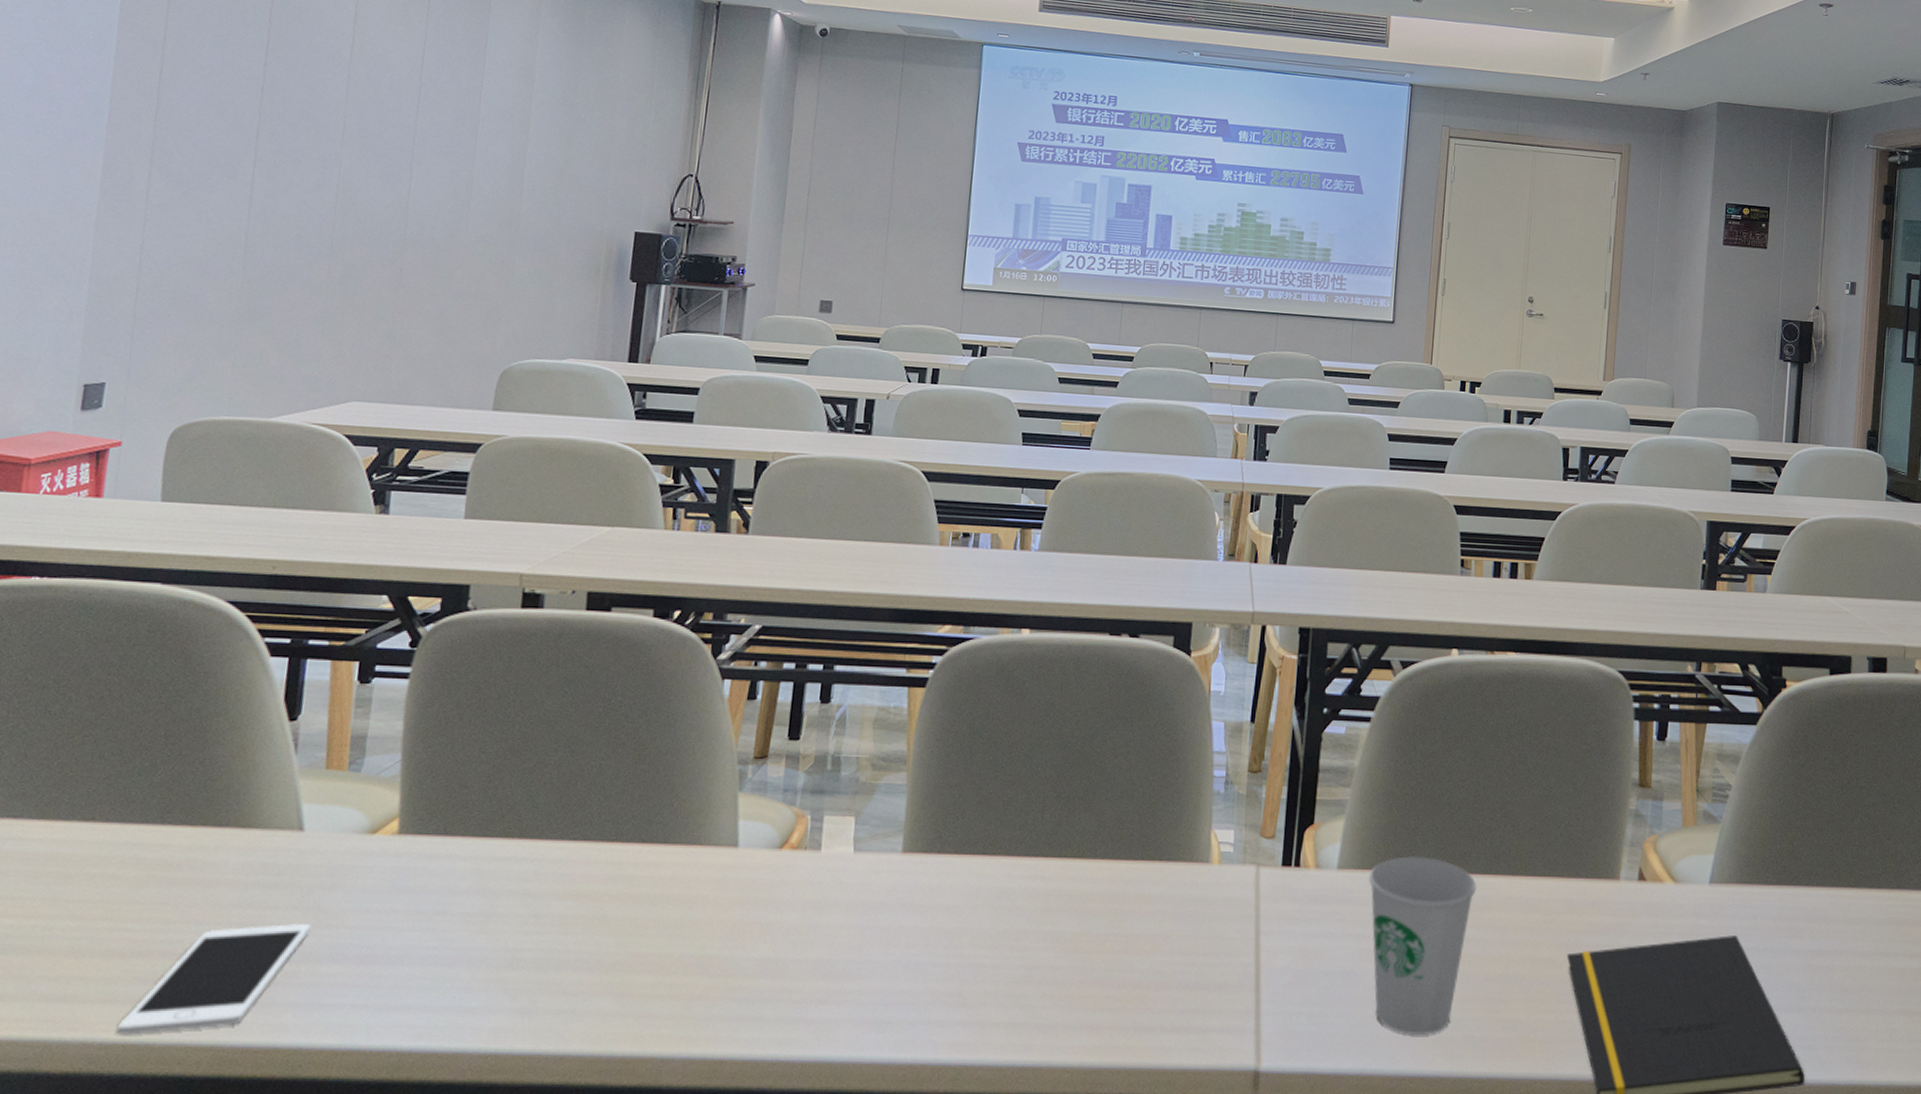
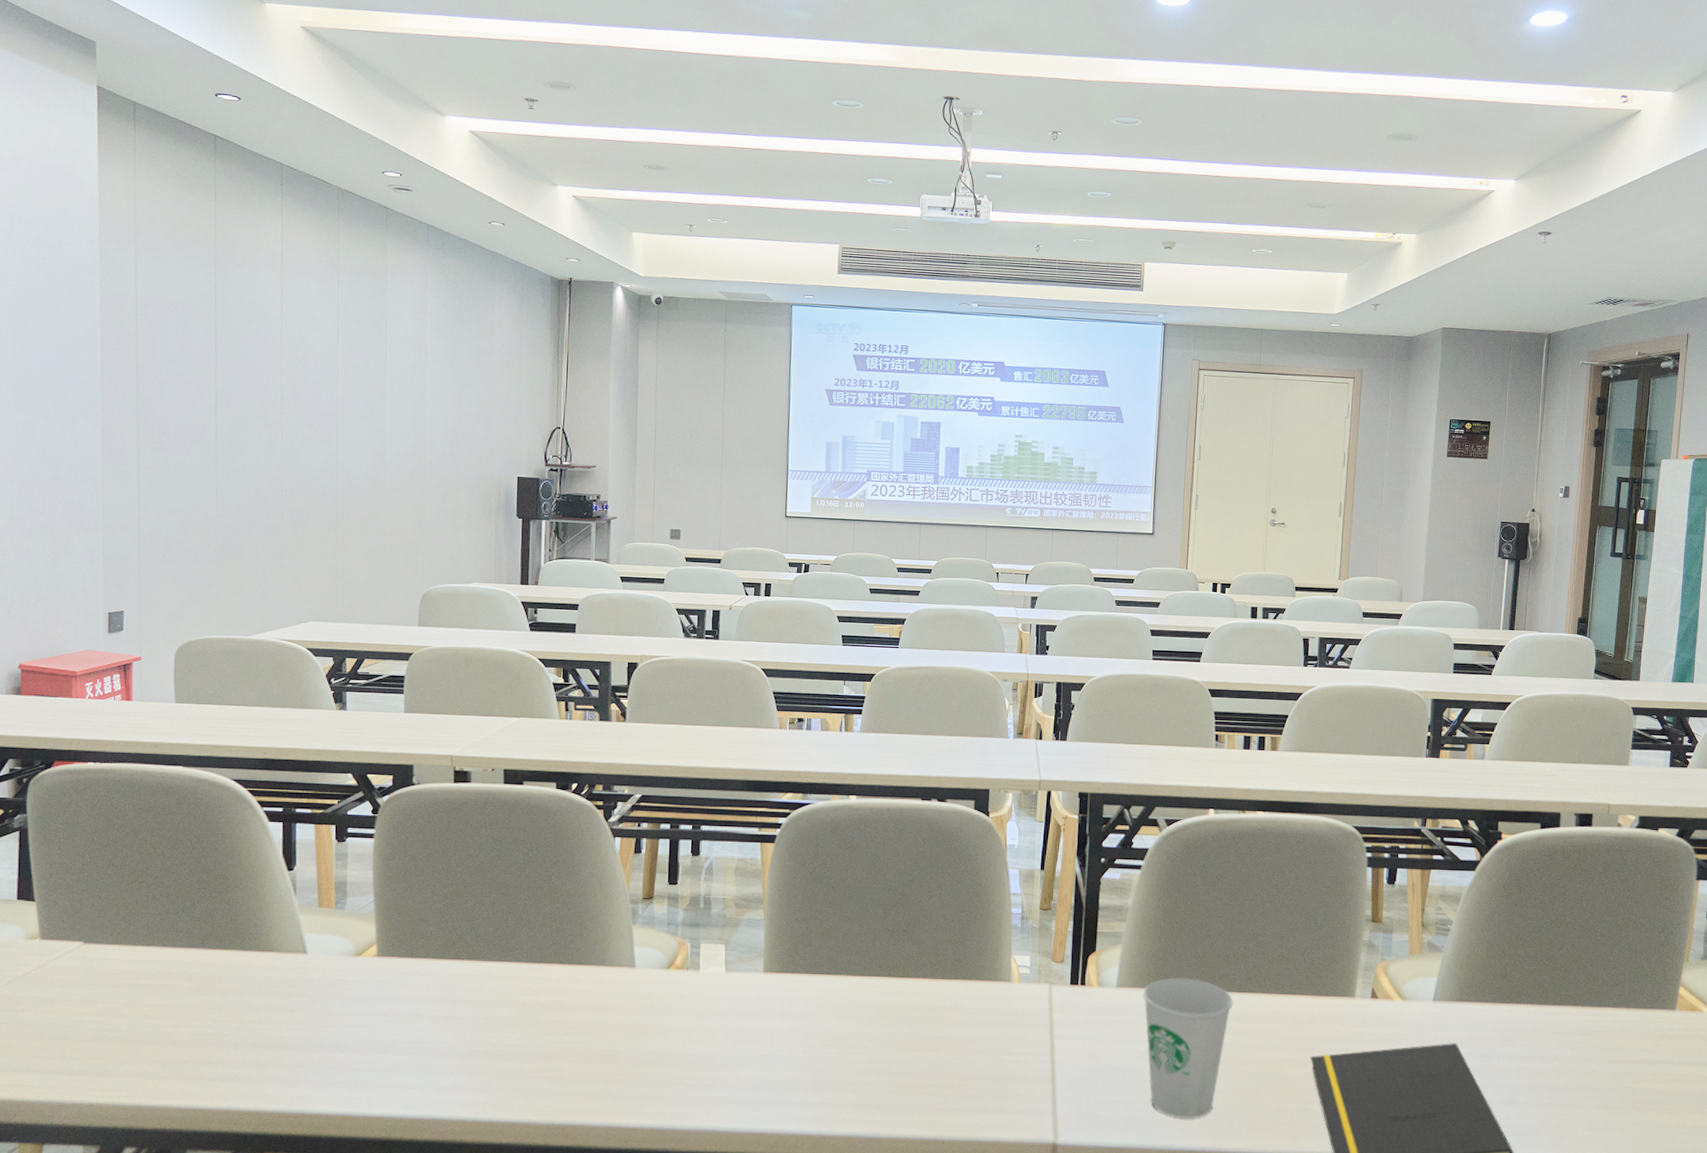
cell phone: present [116,924,311,1035] -> none [188,1023,320,1103]

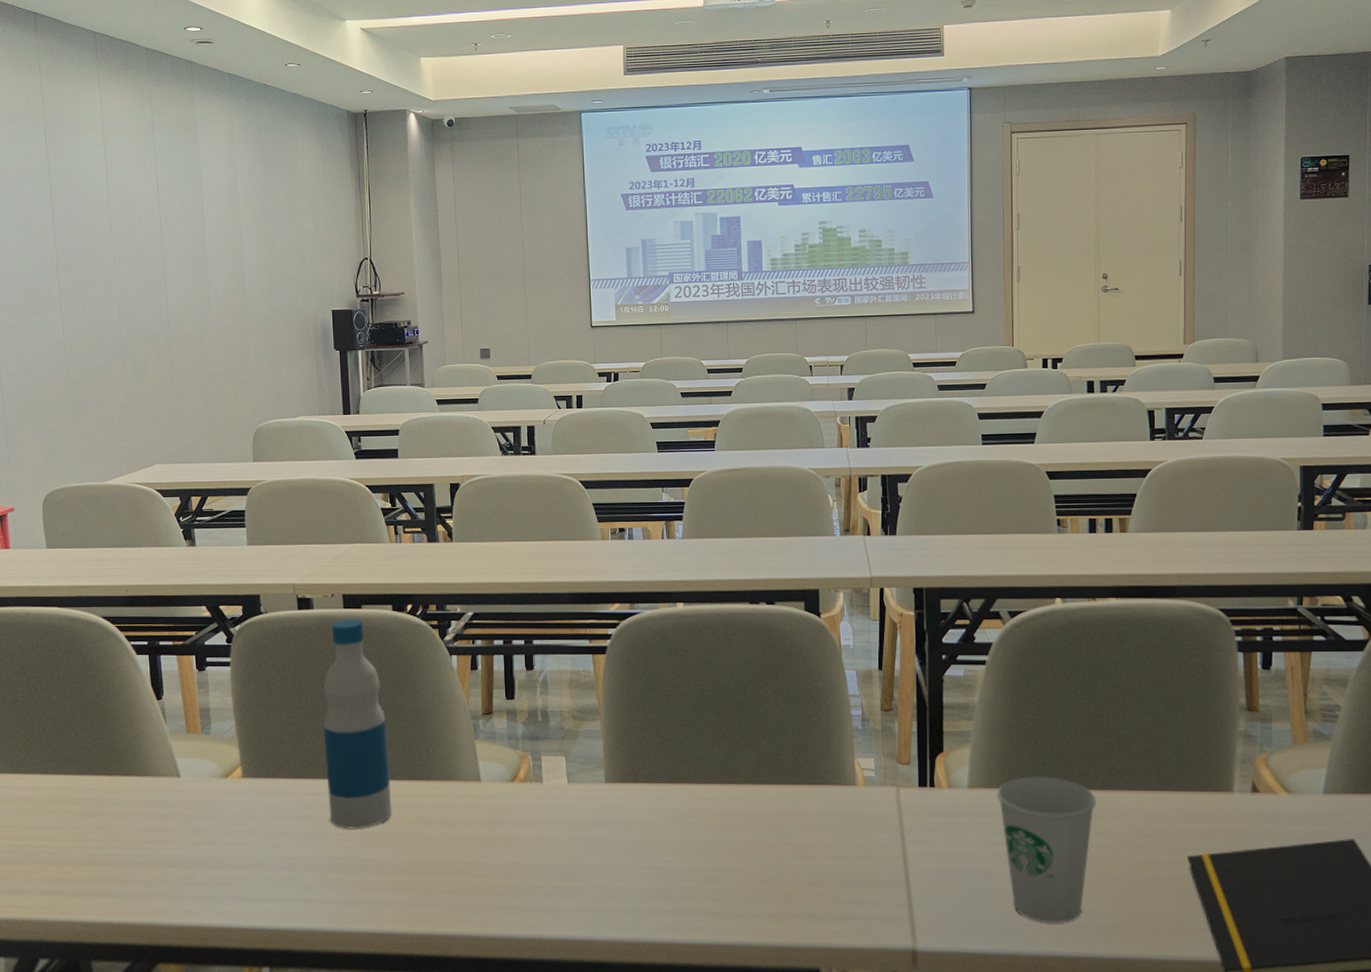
bottle: none [470,795,540,1013] -> present [323,619,392,829]

